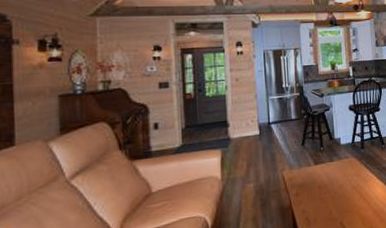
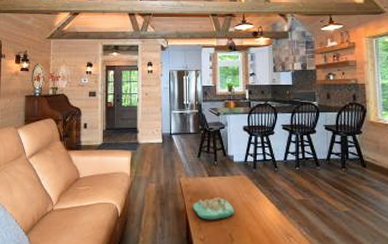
decorative tray: none [299,185,344,213] -> present [193,197,234,220]

